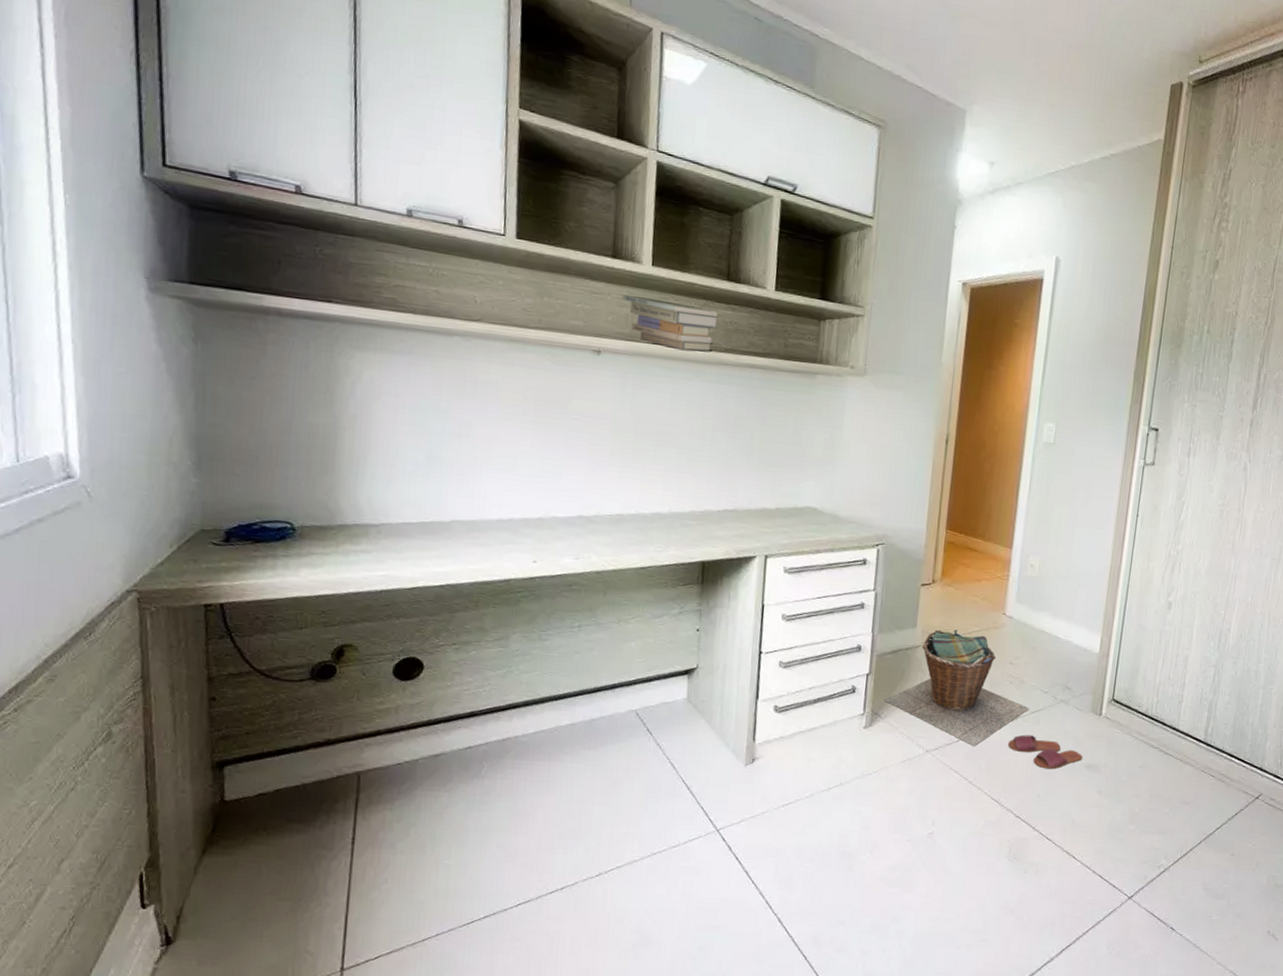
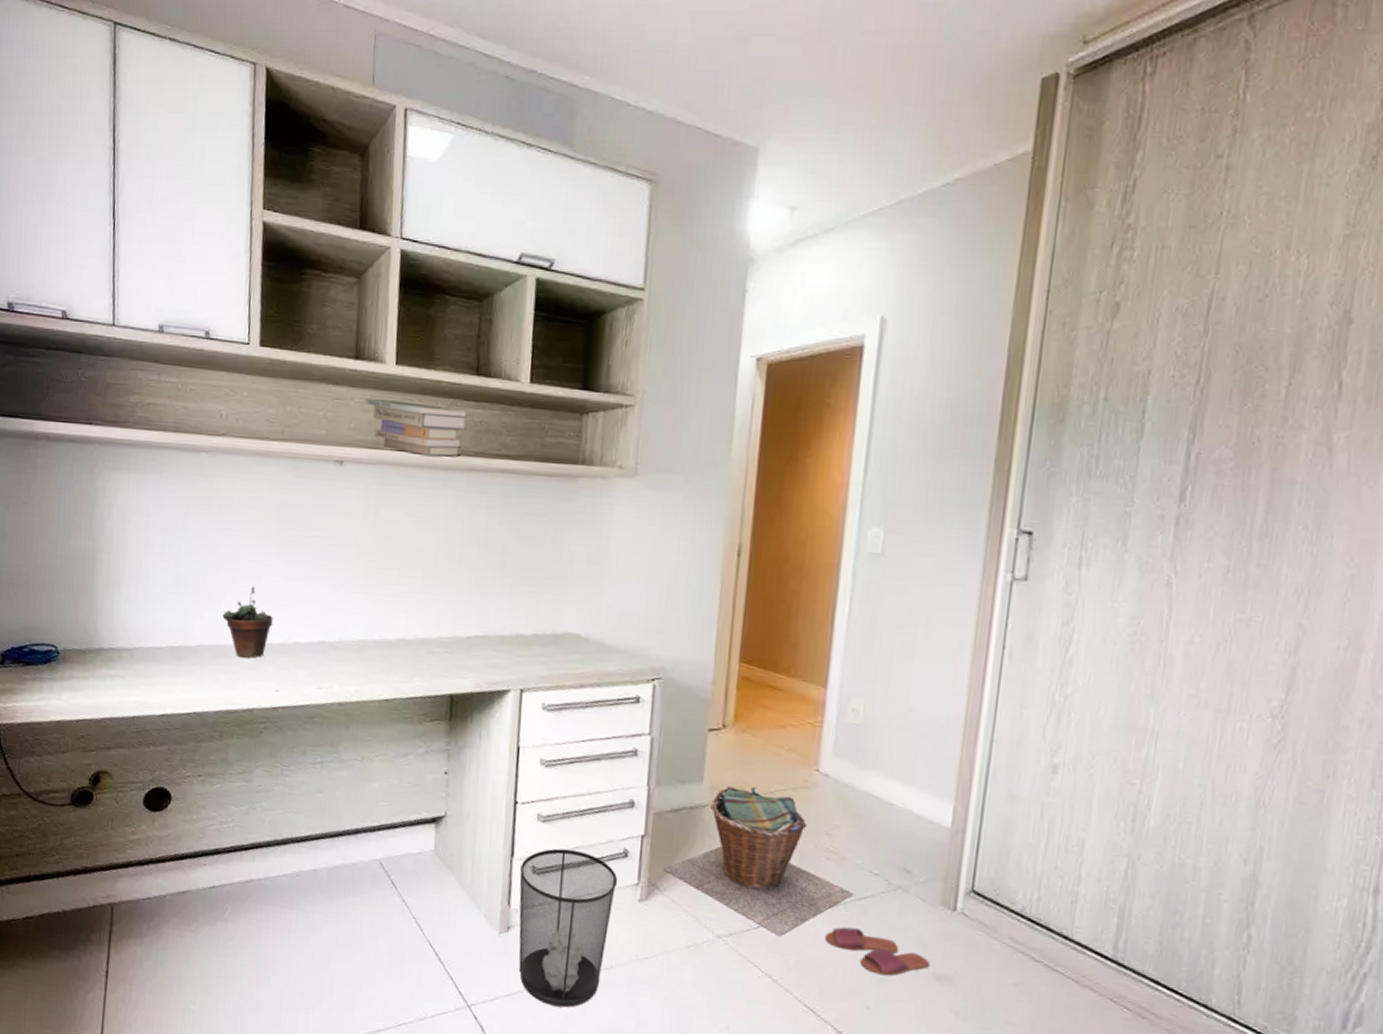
succulent plant: none [477,464,531,532] -> present [222,586,273,658]
waste bin: none [762,689,847,822] -> present [518,848,618,1008]

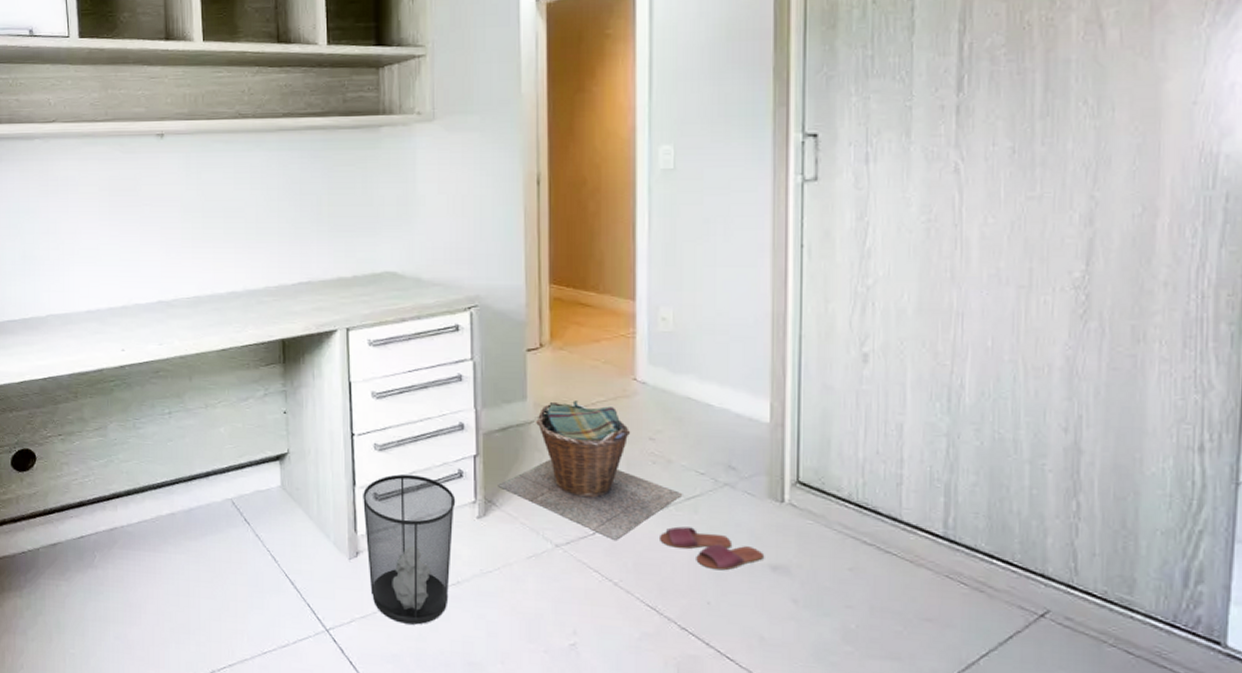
succulent plant: present [222,586,273,658] -> none [67,256,113,323]
books: present [365,399,467,457] -> none [178,74,272,122]

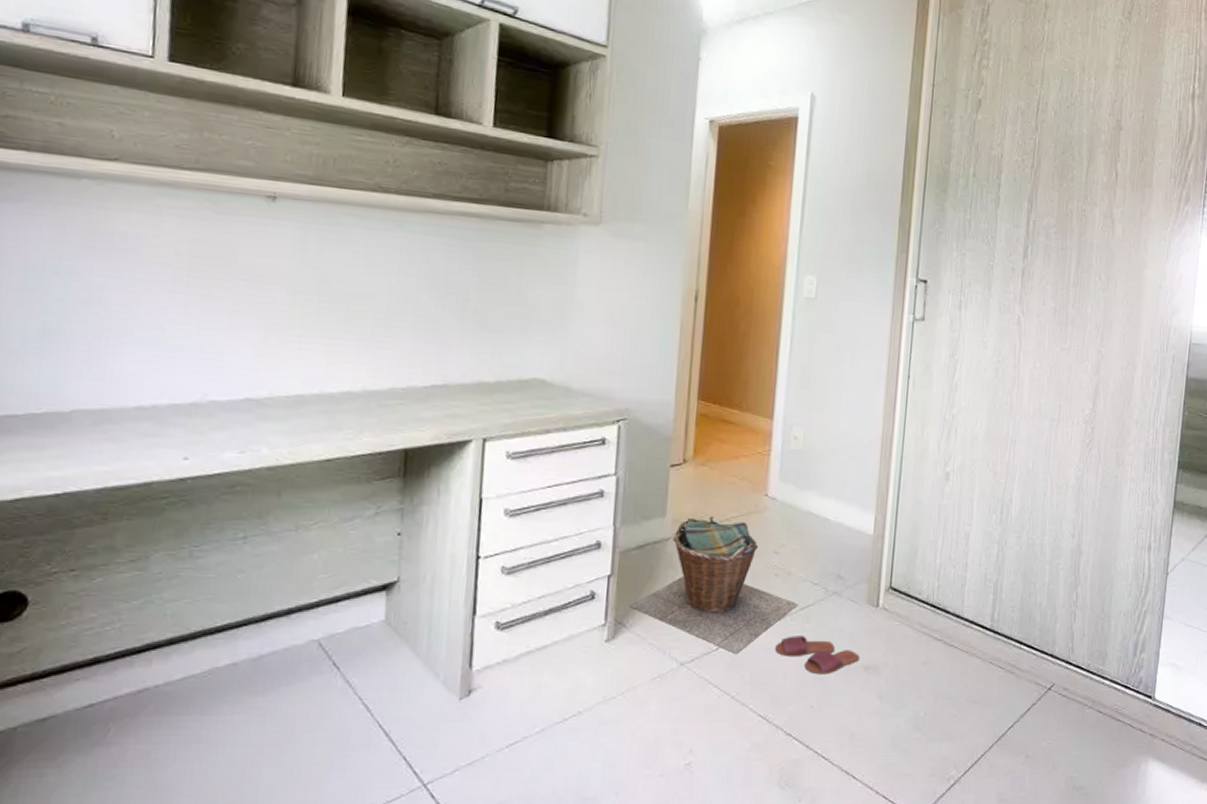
waste bin: present [363,474,456,625] -> none [481,600,585,765]

